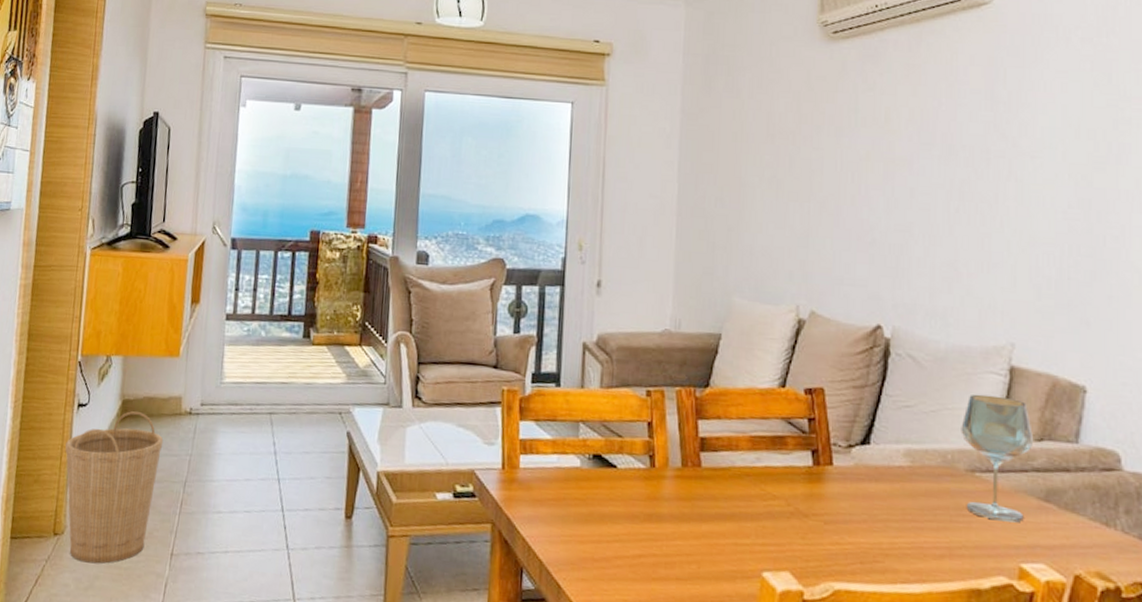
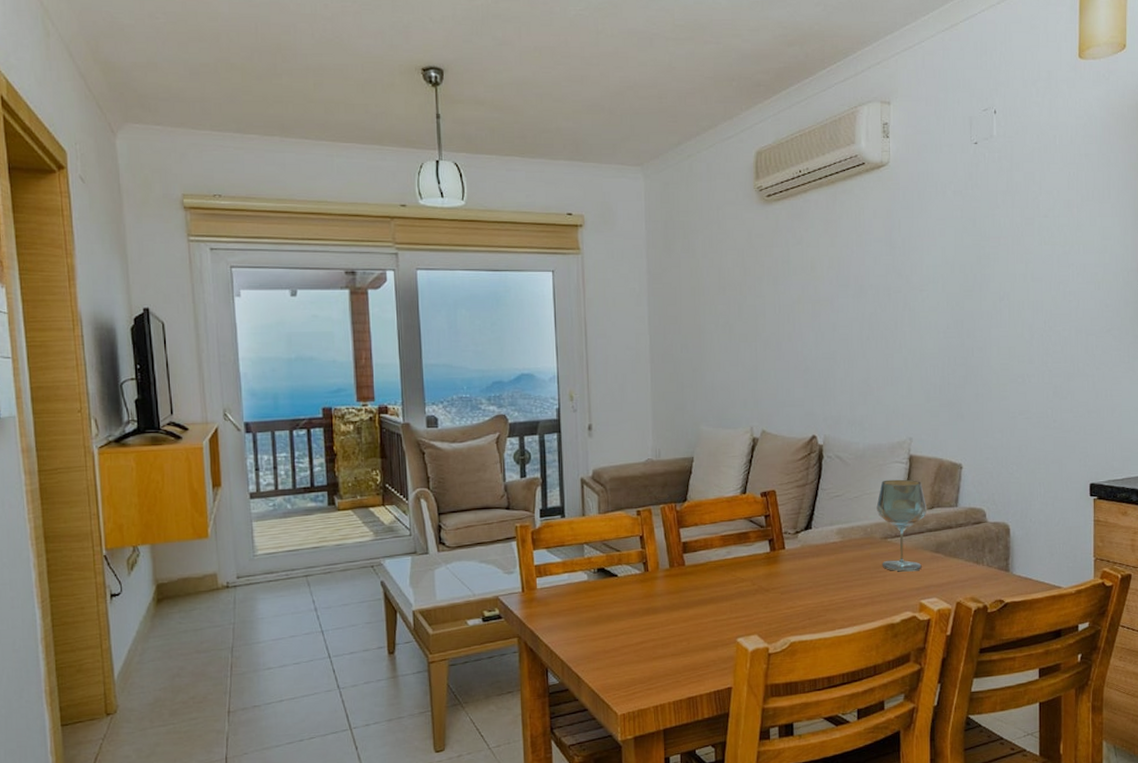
basket: present [65,411,164,564] -> none [104,593,205,734]

